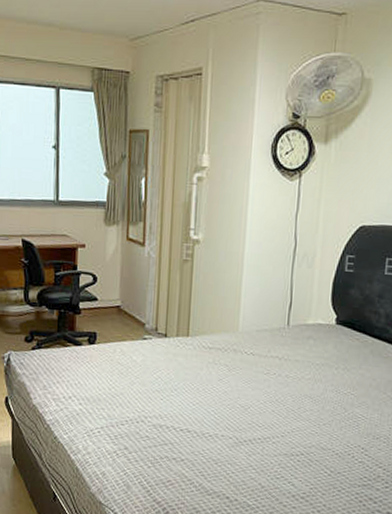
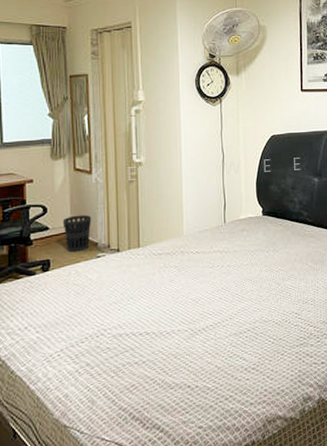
wastebasket: none [111,289,141,330] -> present [62,214,92,253]

